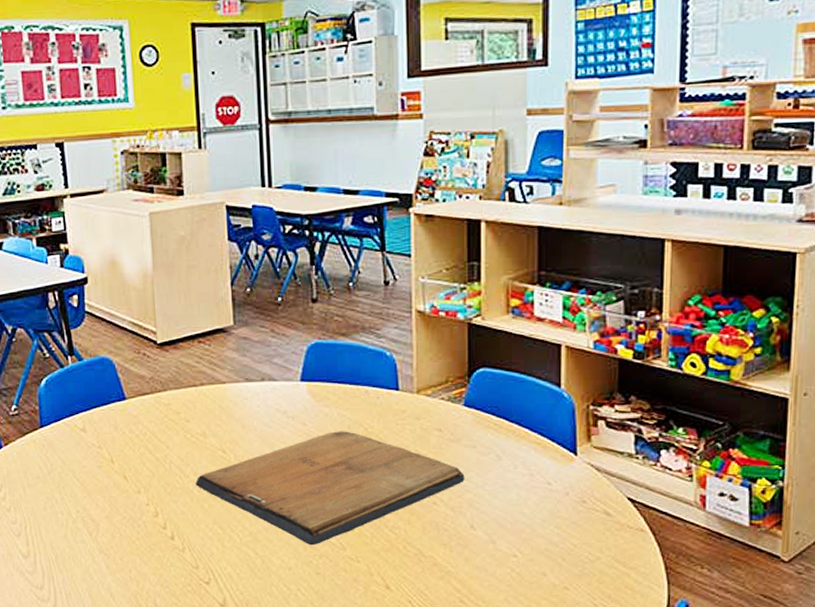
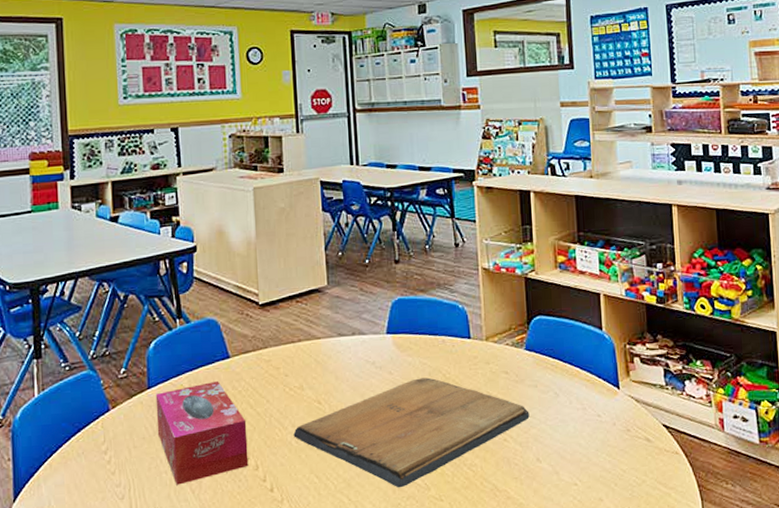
tissue box: none [48,423,148,526] -> present [155,380,249,485]

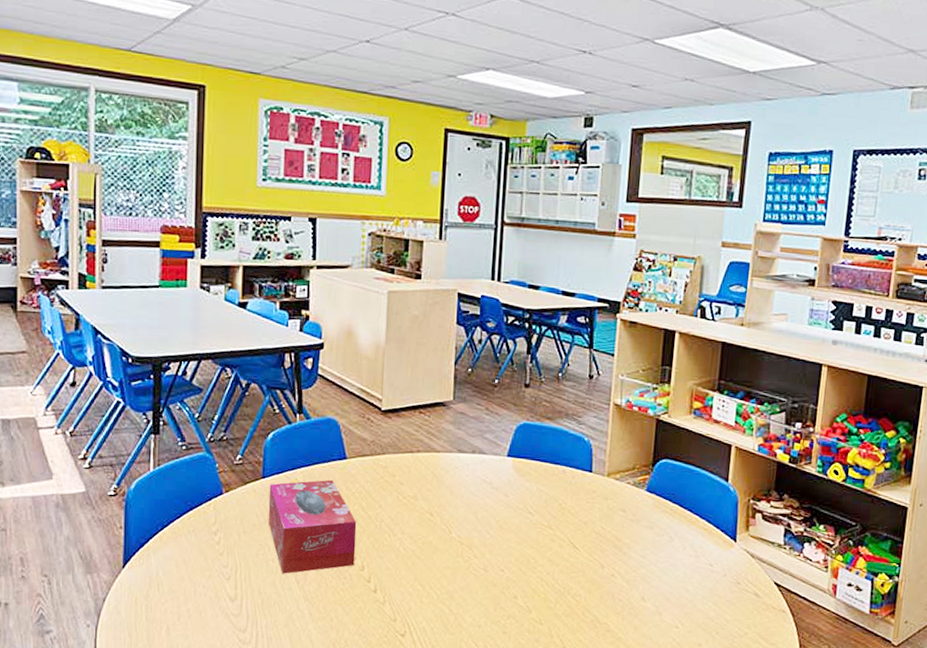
religious icon: present [293,377,530,488] -> none [402,504,641,607]

